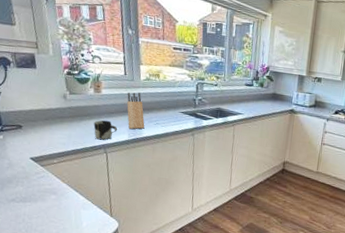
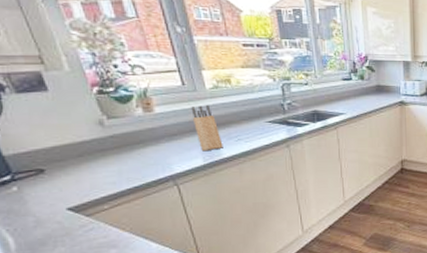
cup: present [93,120,117,140] -> none [151,145,186,171]

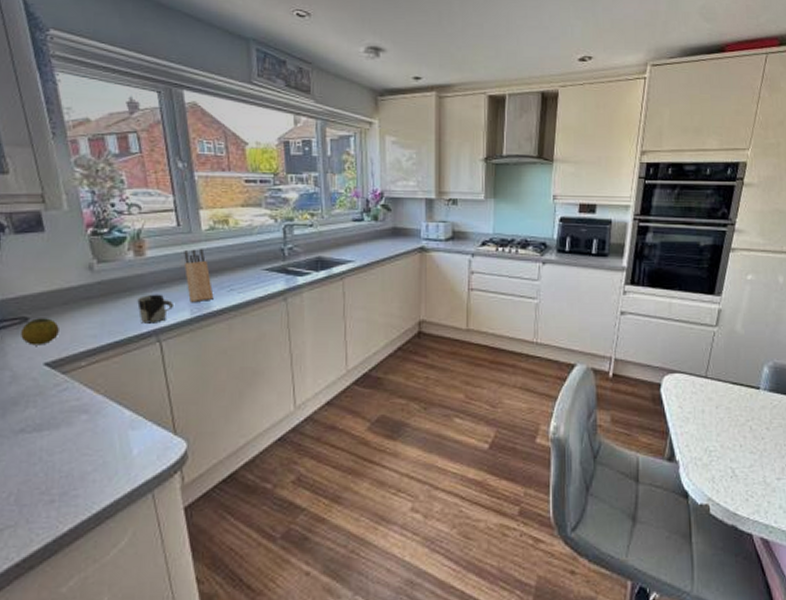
fruit: none [39,169,78,194] -> present [21,318,59,346]
cup: none [151,145,186,171] -> present [137,294,173,324]

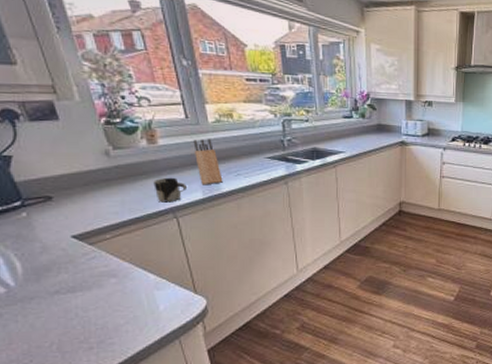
fruit: present [21,318,59,346] -> none [46,197,82,221]

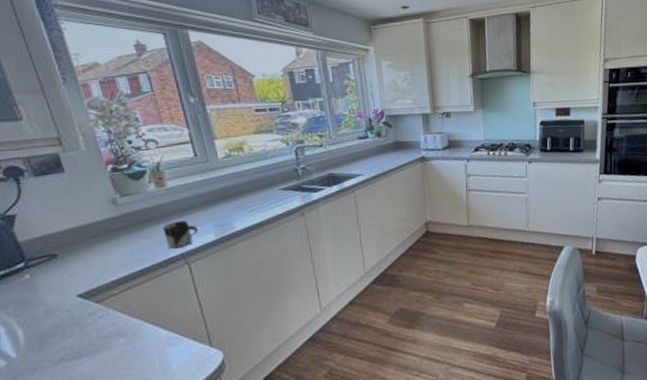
knife block: present [193,139,223,185] -> none [203,176,236,226]

